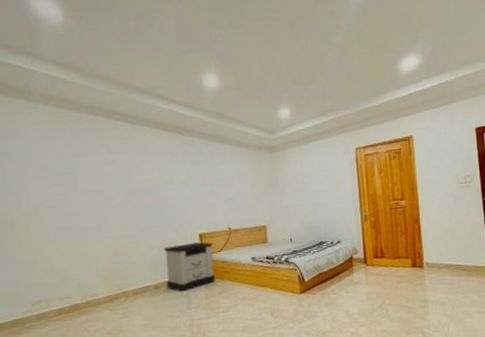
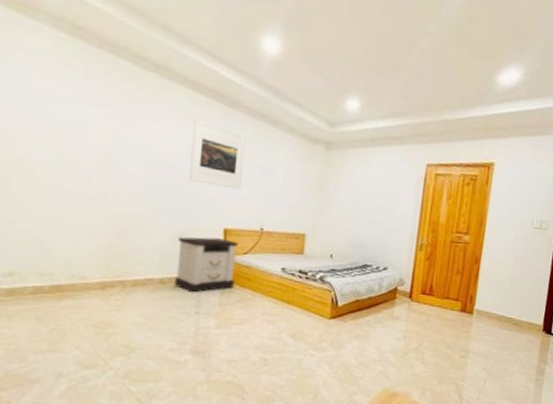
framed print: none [161,150,207,201] -> present [188,119,246,190]

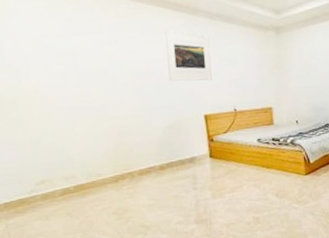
nightstand: present [175,236,238,293] -> none [169,123,221,173]

